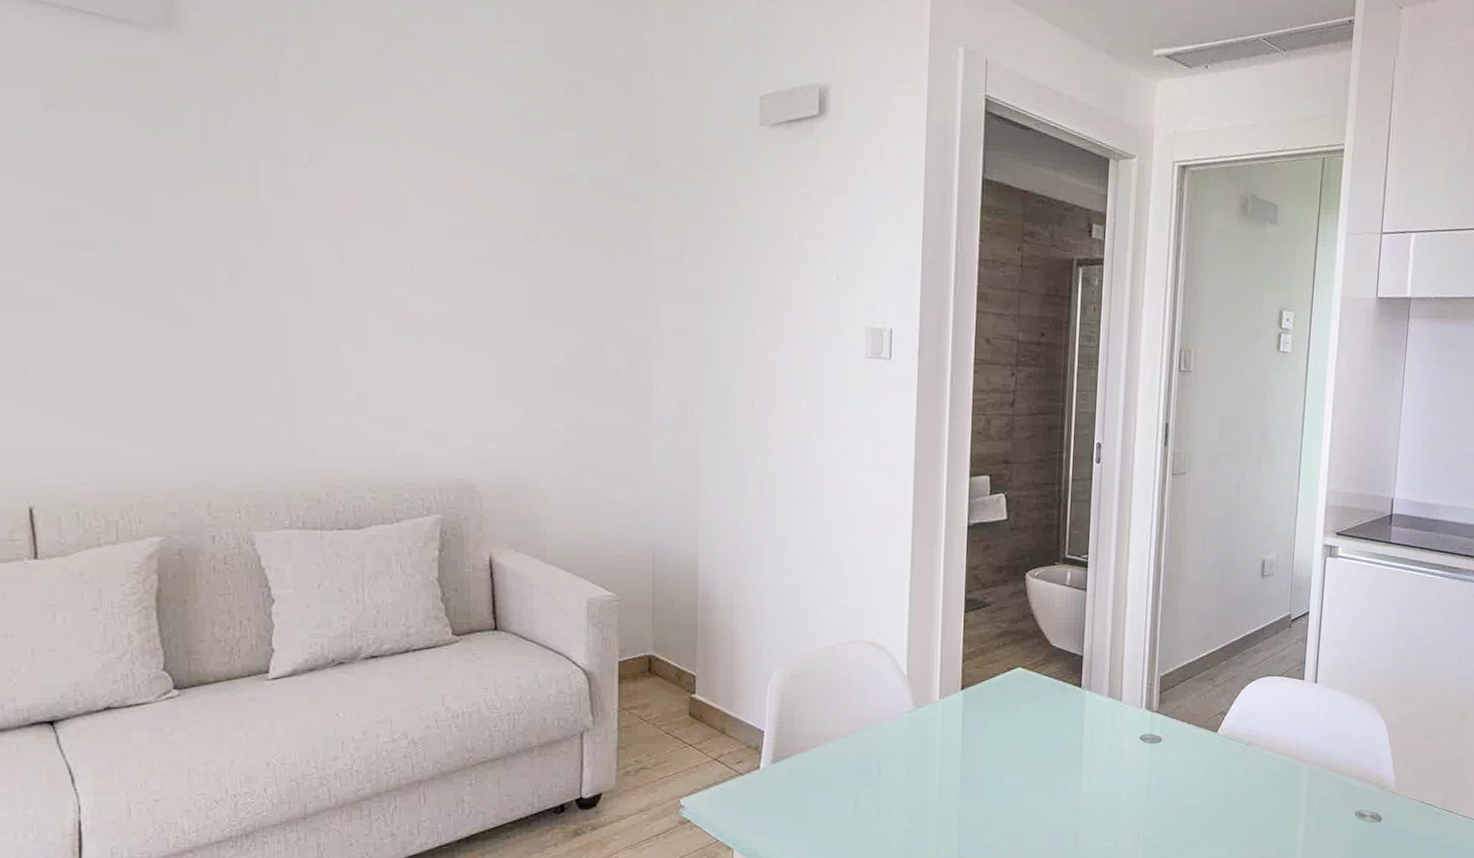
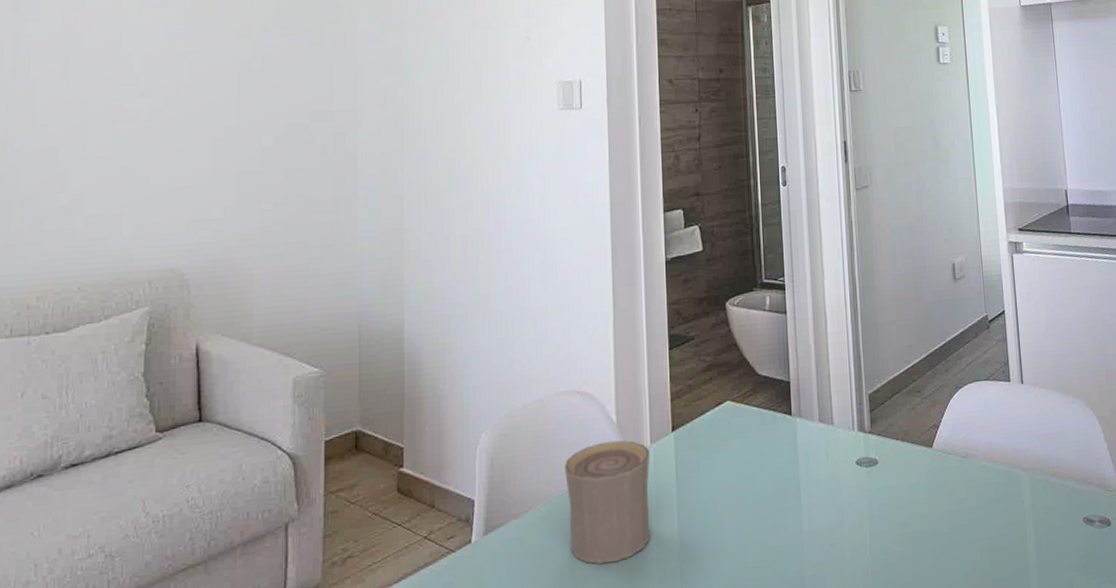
cup: none [853,692,937,802] -> present [565,440,651,565]

